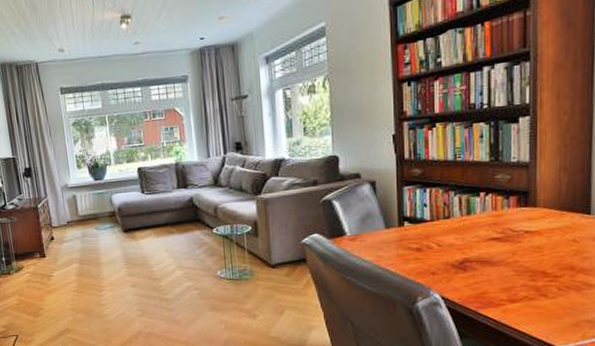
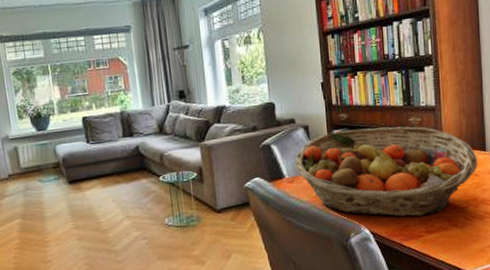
fruit basket: none [357,184,580,284] -> present [294,126,478,217]

